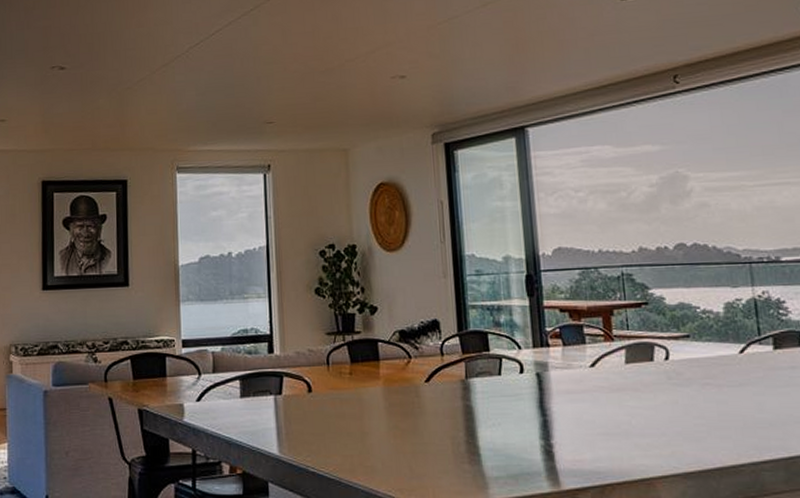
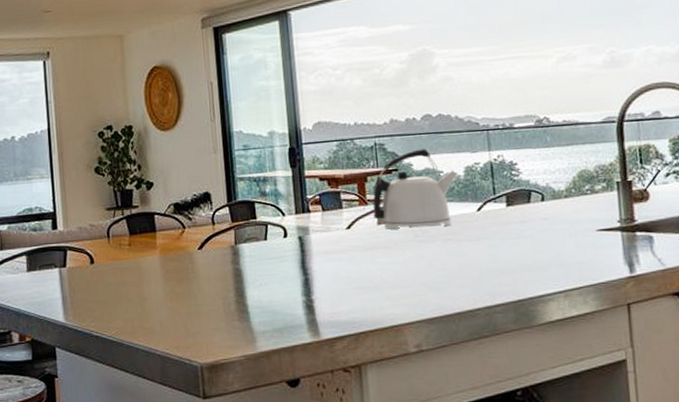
kettle: none [619,281,718,369] -> present [372,149,459,230]

